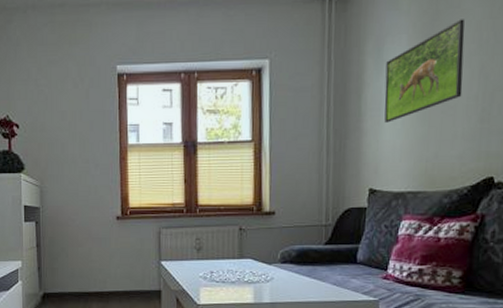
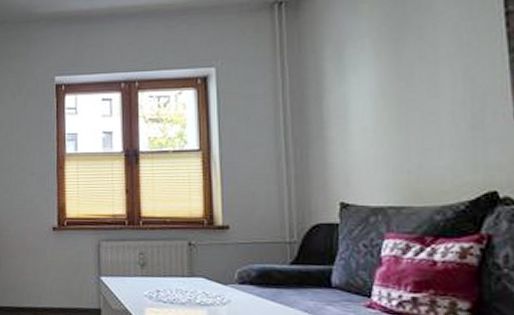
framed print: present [384,19,465,123] -> none [349,21,445,131]

